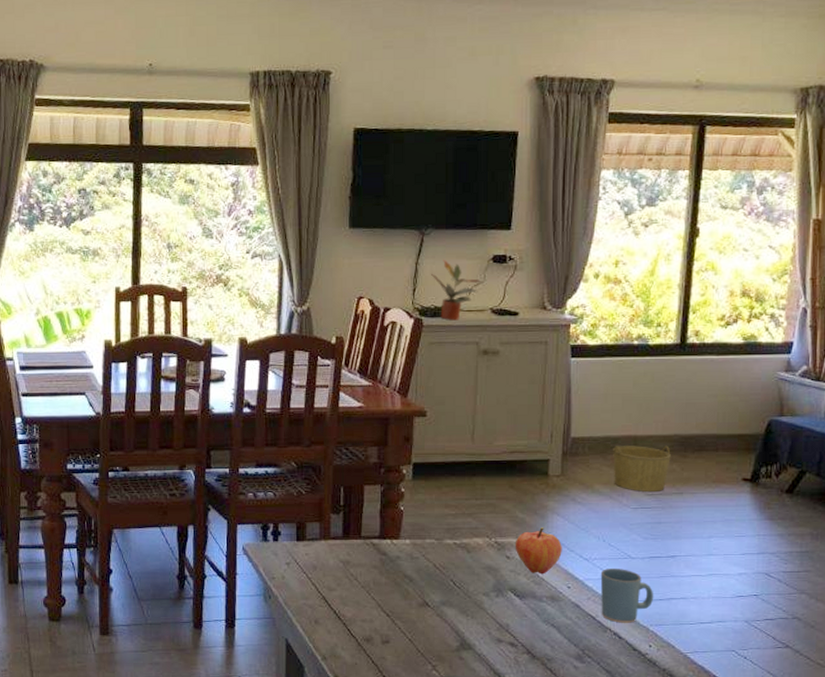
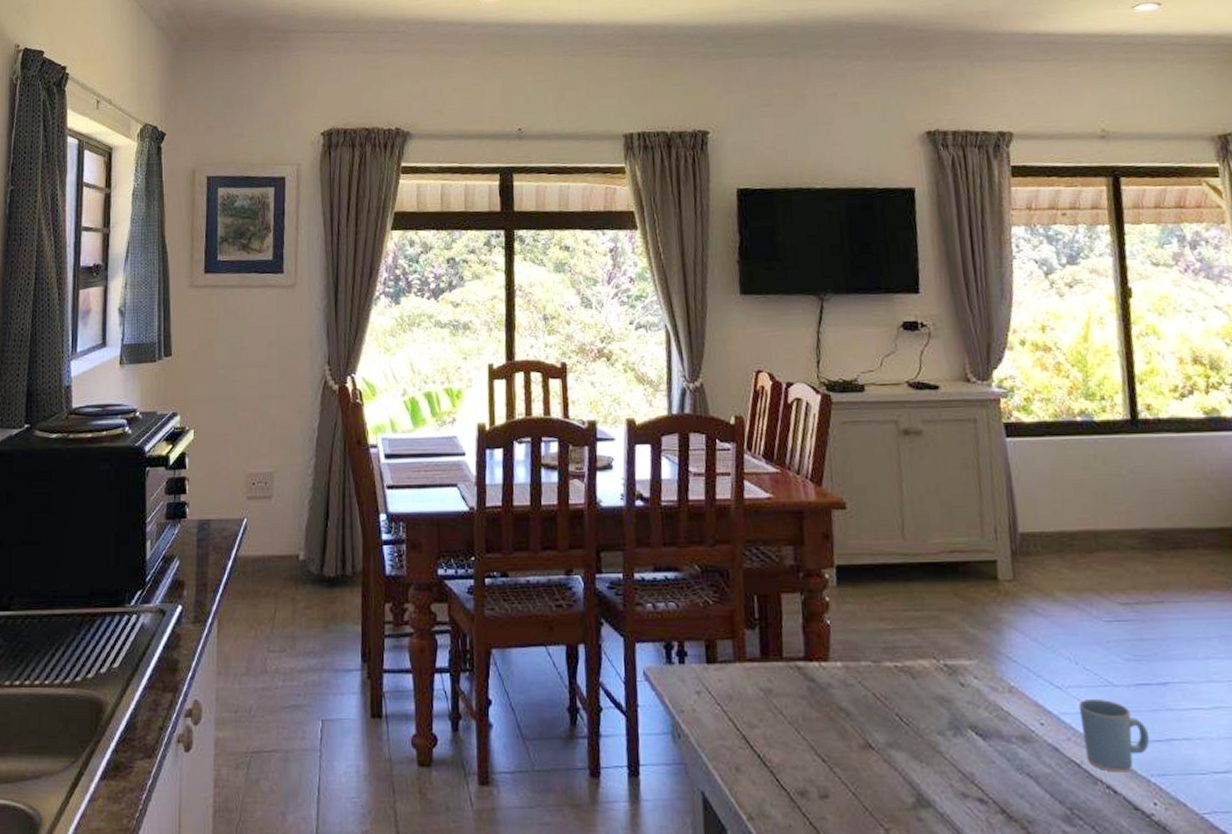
potted plant: present [431,259,481,321] -> none [835,327,892,396]
fruit: present [515,527,563,575] -> none [968,646,1029,707]
basket: present [613,445,671,492] -> none [1071,542,1143,600]

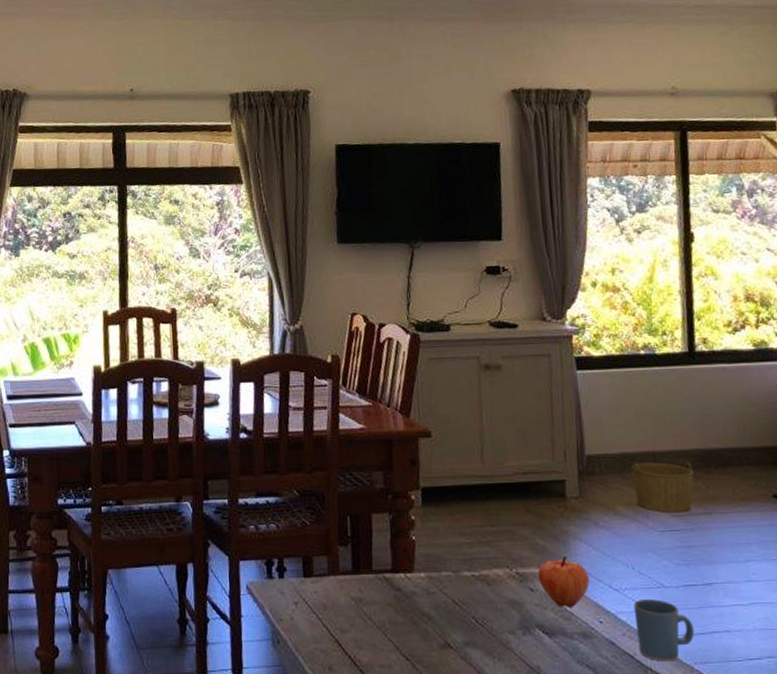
fruit: none [968,646,1029,707] -> present [537,555,590,608]
basket: none [1071,542,1143,600] -> present [631,461,694,513]

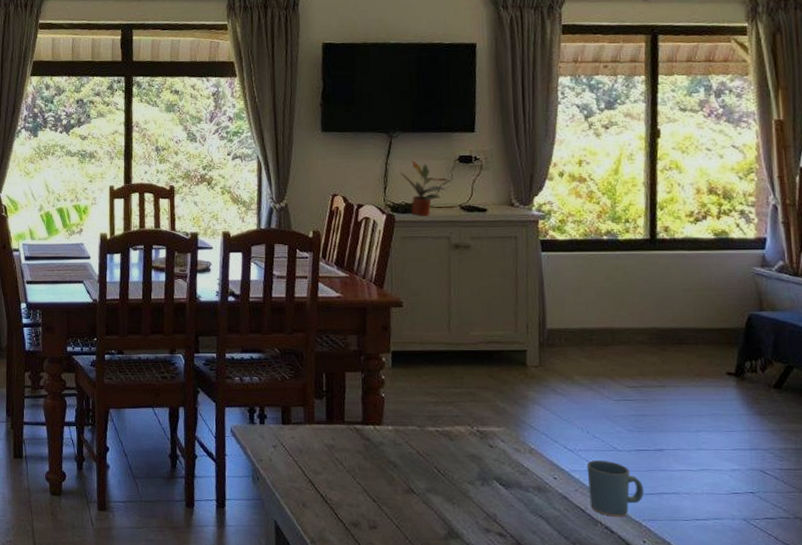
potted plant: none [424,272,476,335] -> present [401,159,448,217]
fruit: present [537,555,590,608] -> none [497,417,547,465]
basket: present [631,461,694,513] -> none [590,338,650,384]

